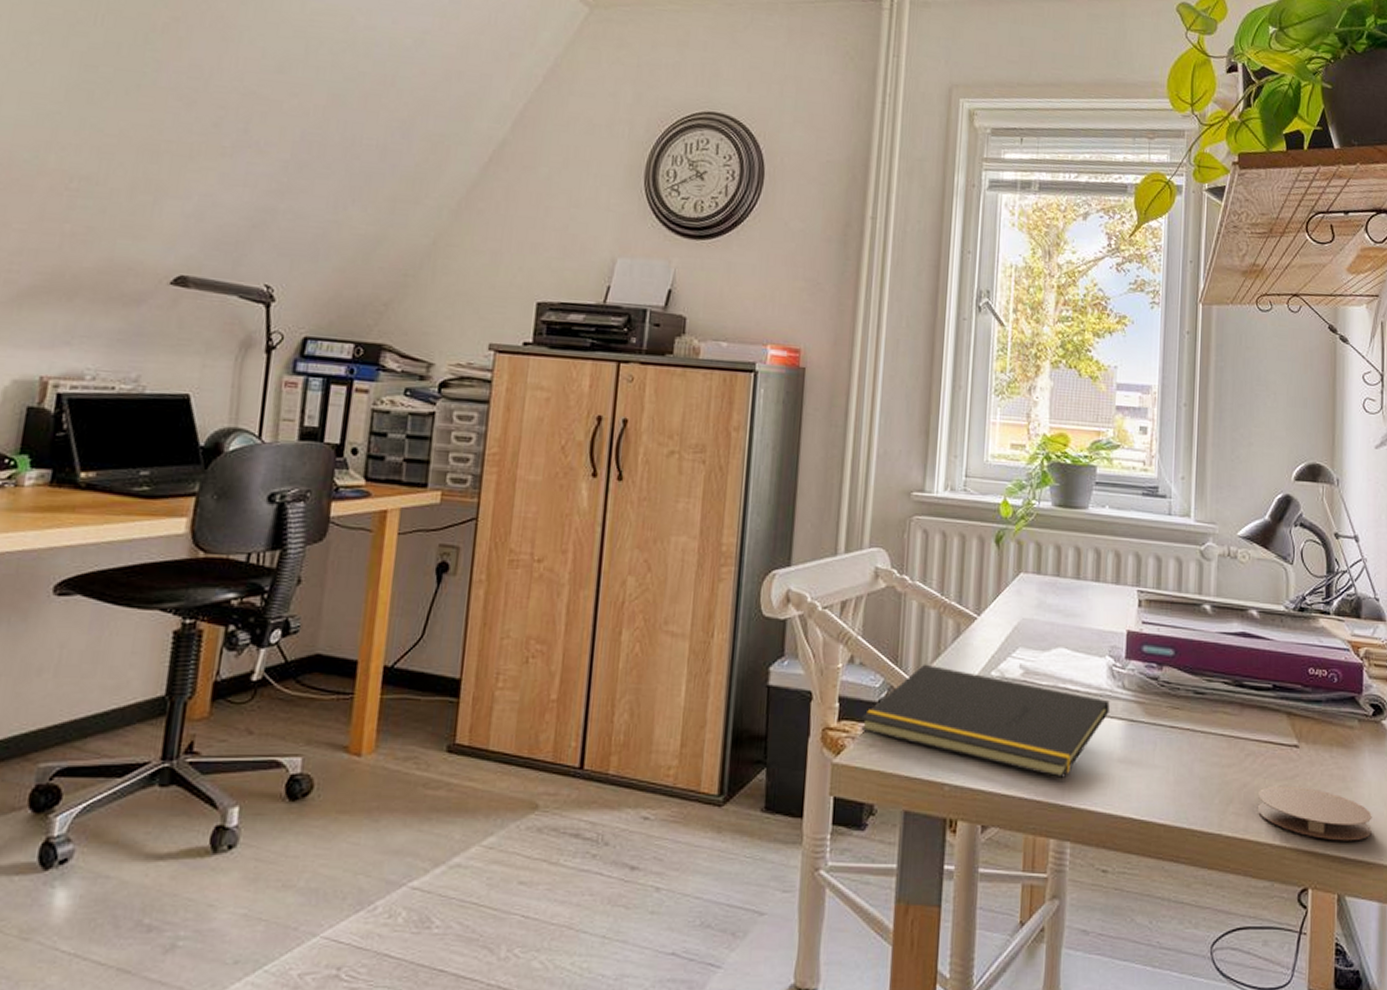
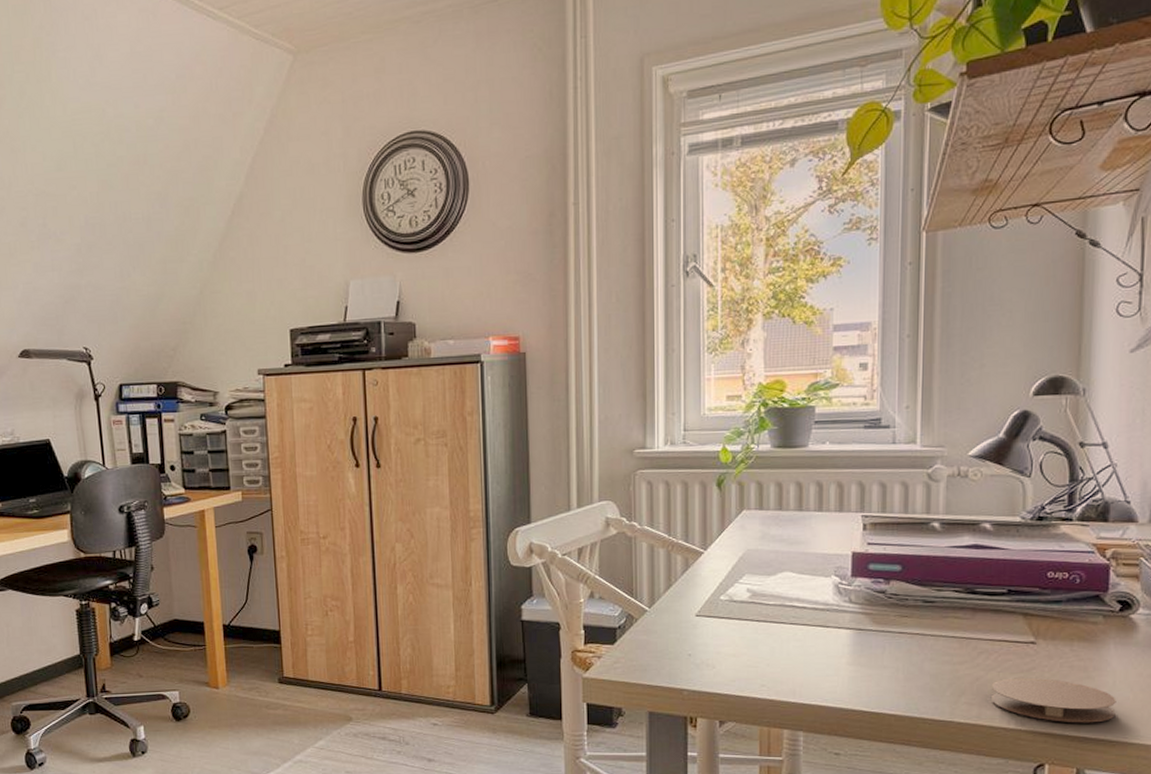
notepad: present [860,664,1110,779] -> none [604,594,837,681]

